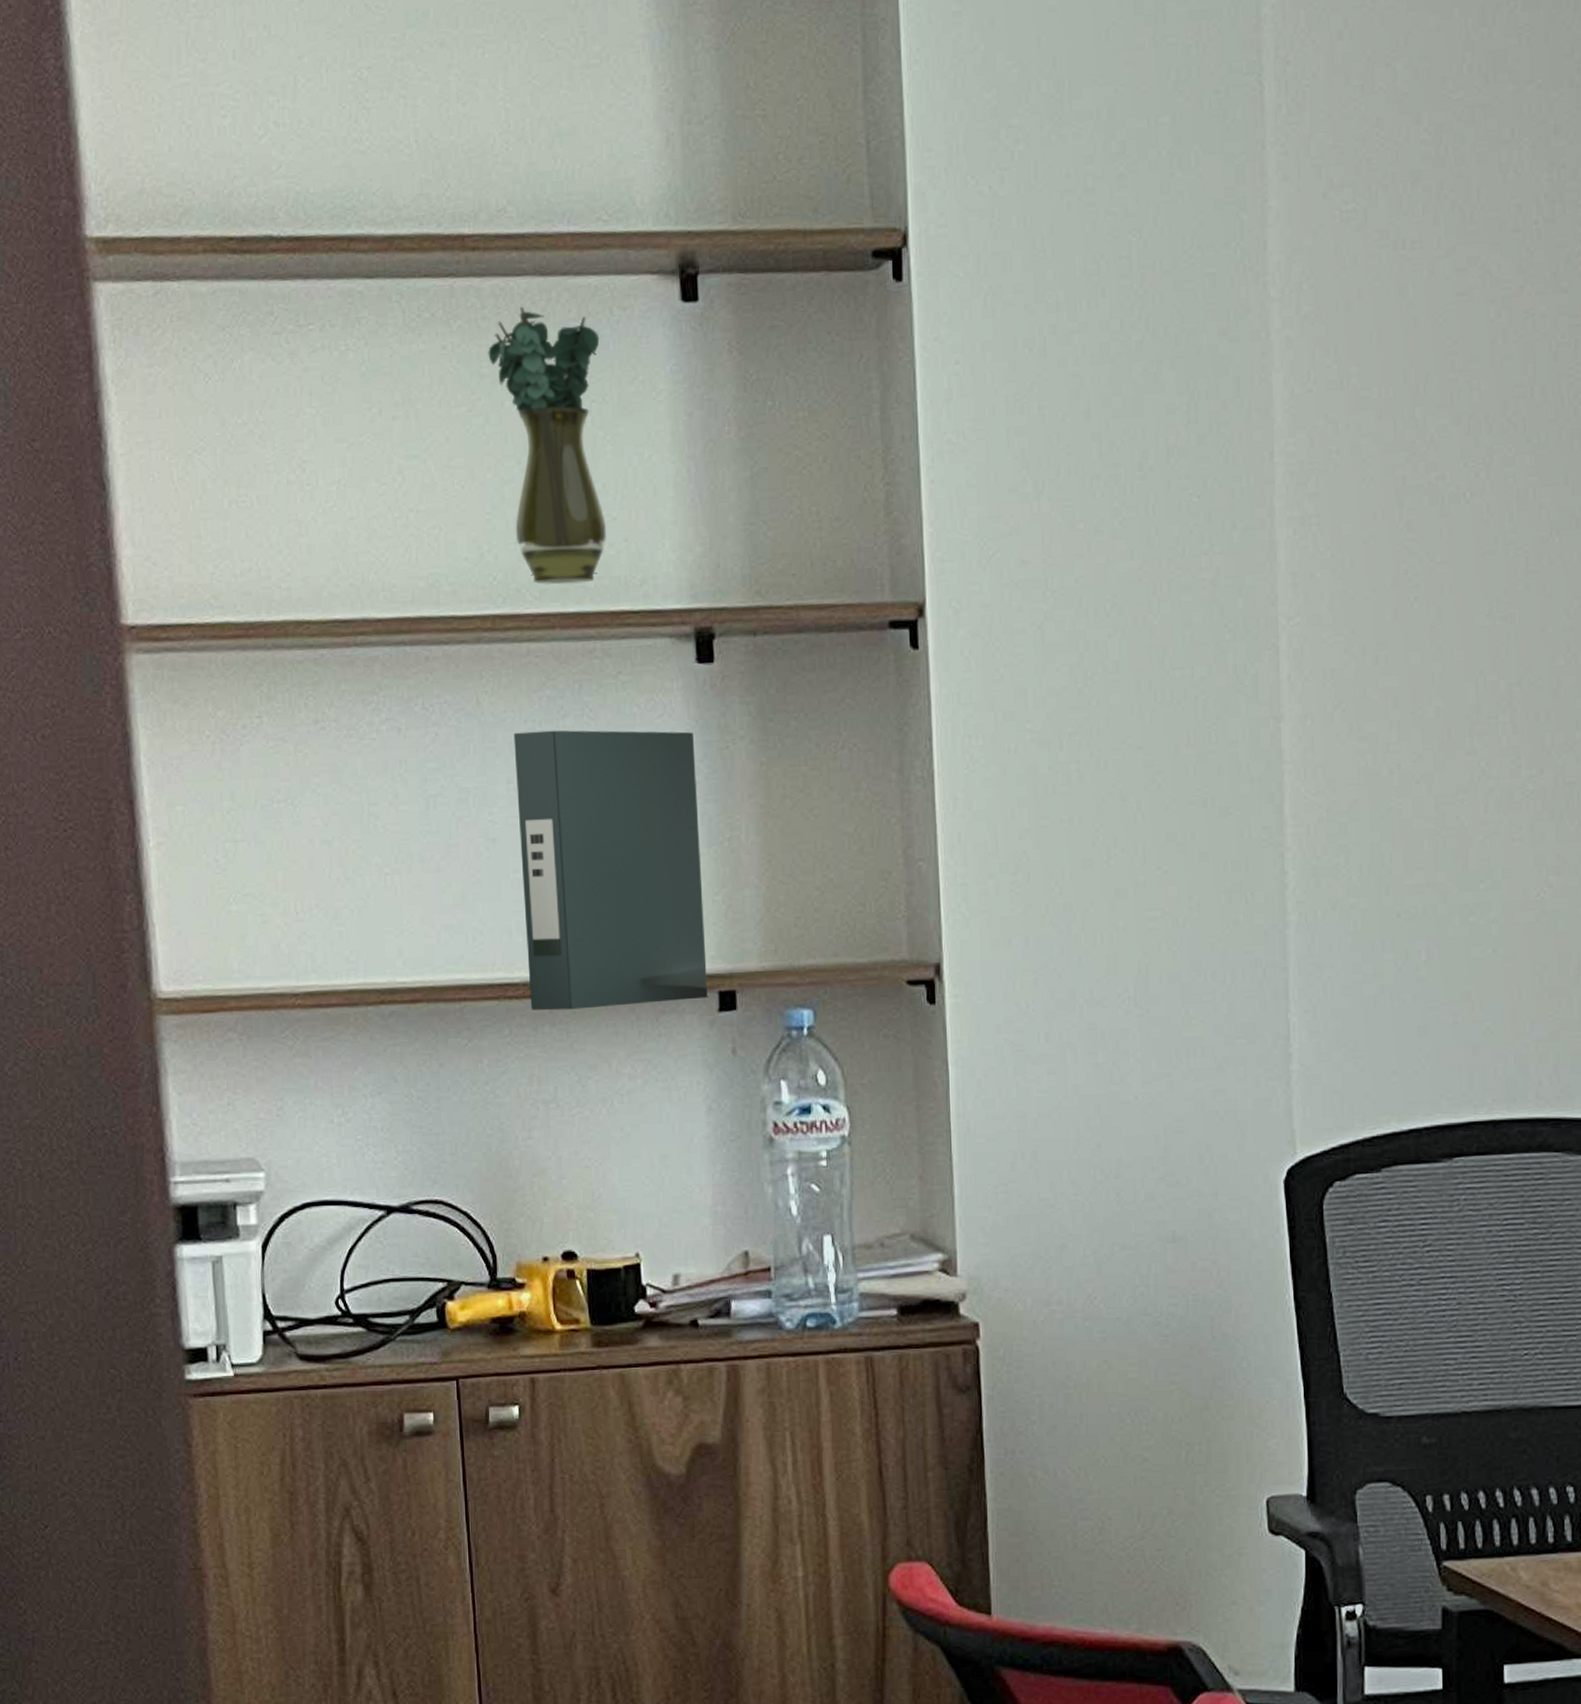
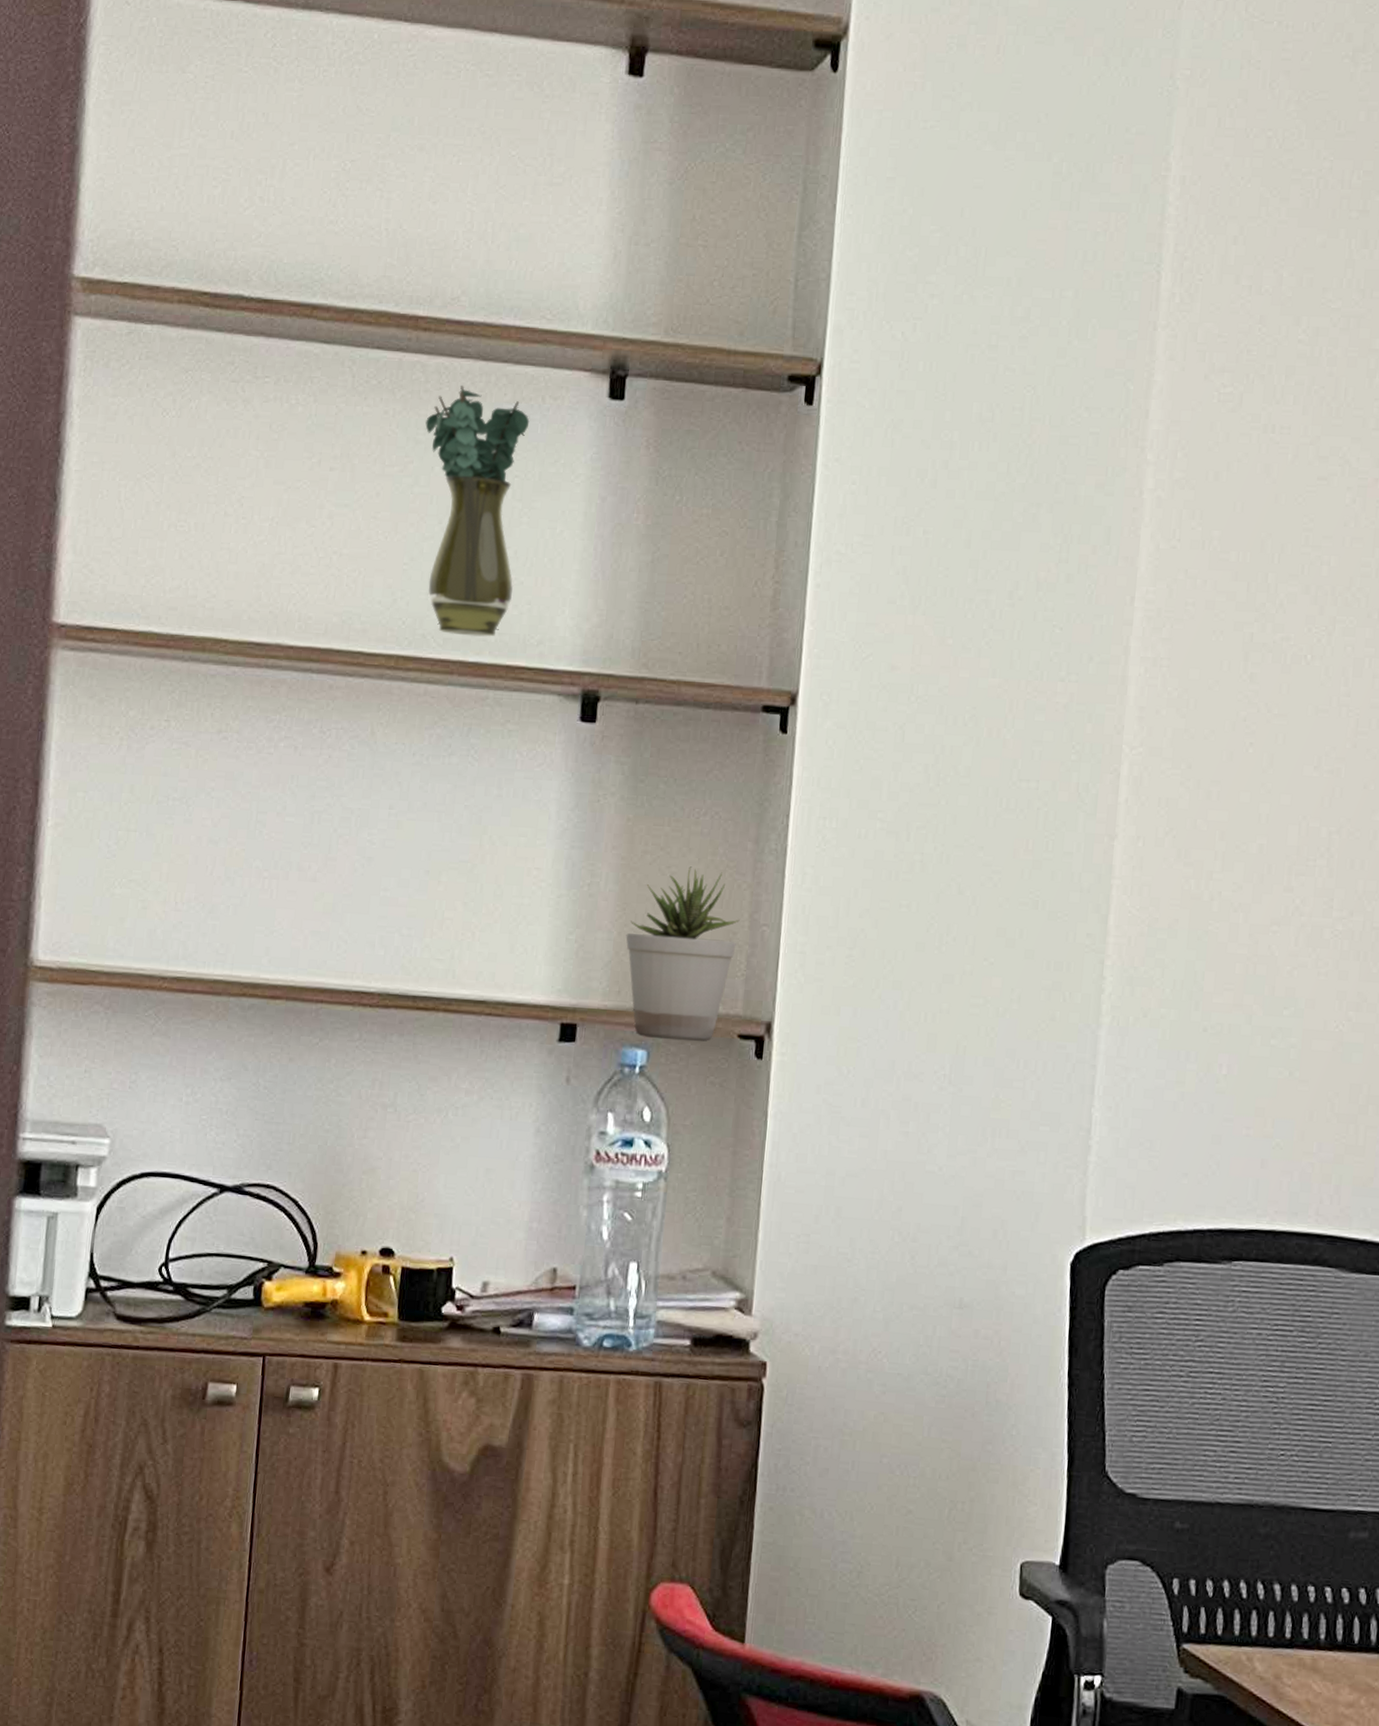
binder: present [513,730,708,1011] -> none [382,763,568,1028]
potted plant: none [775,806,893,996] -> present [626,866,740,1042]

